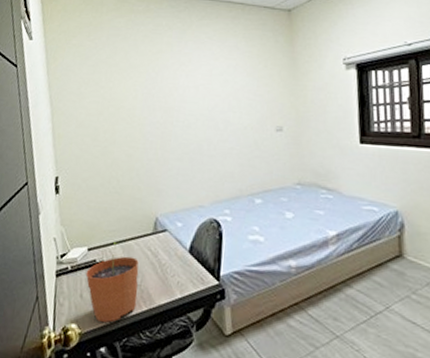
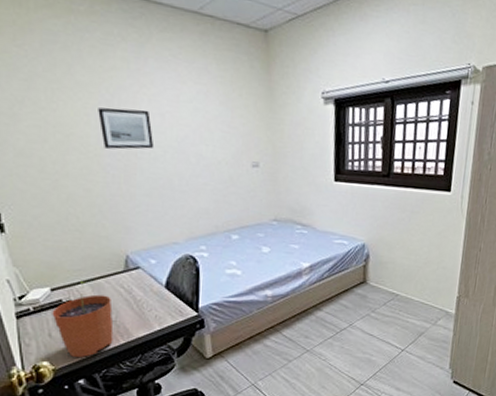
wall art: none [144,84,188,119] -> present [98,108,155,150]

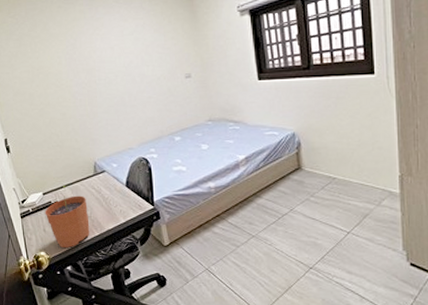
wall art: present [98,108,155,150] -> none [66,46,108,80]

